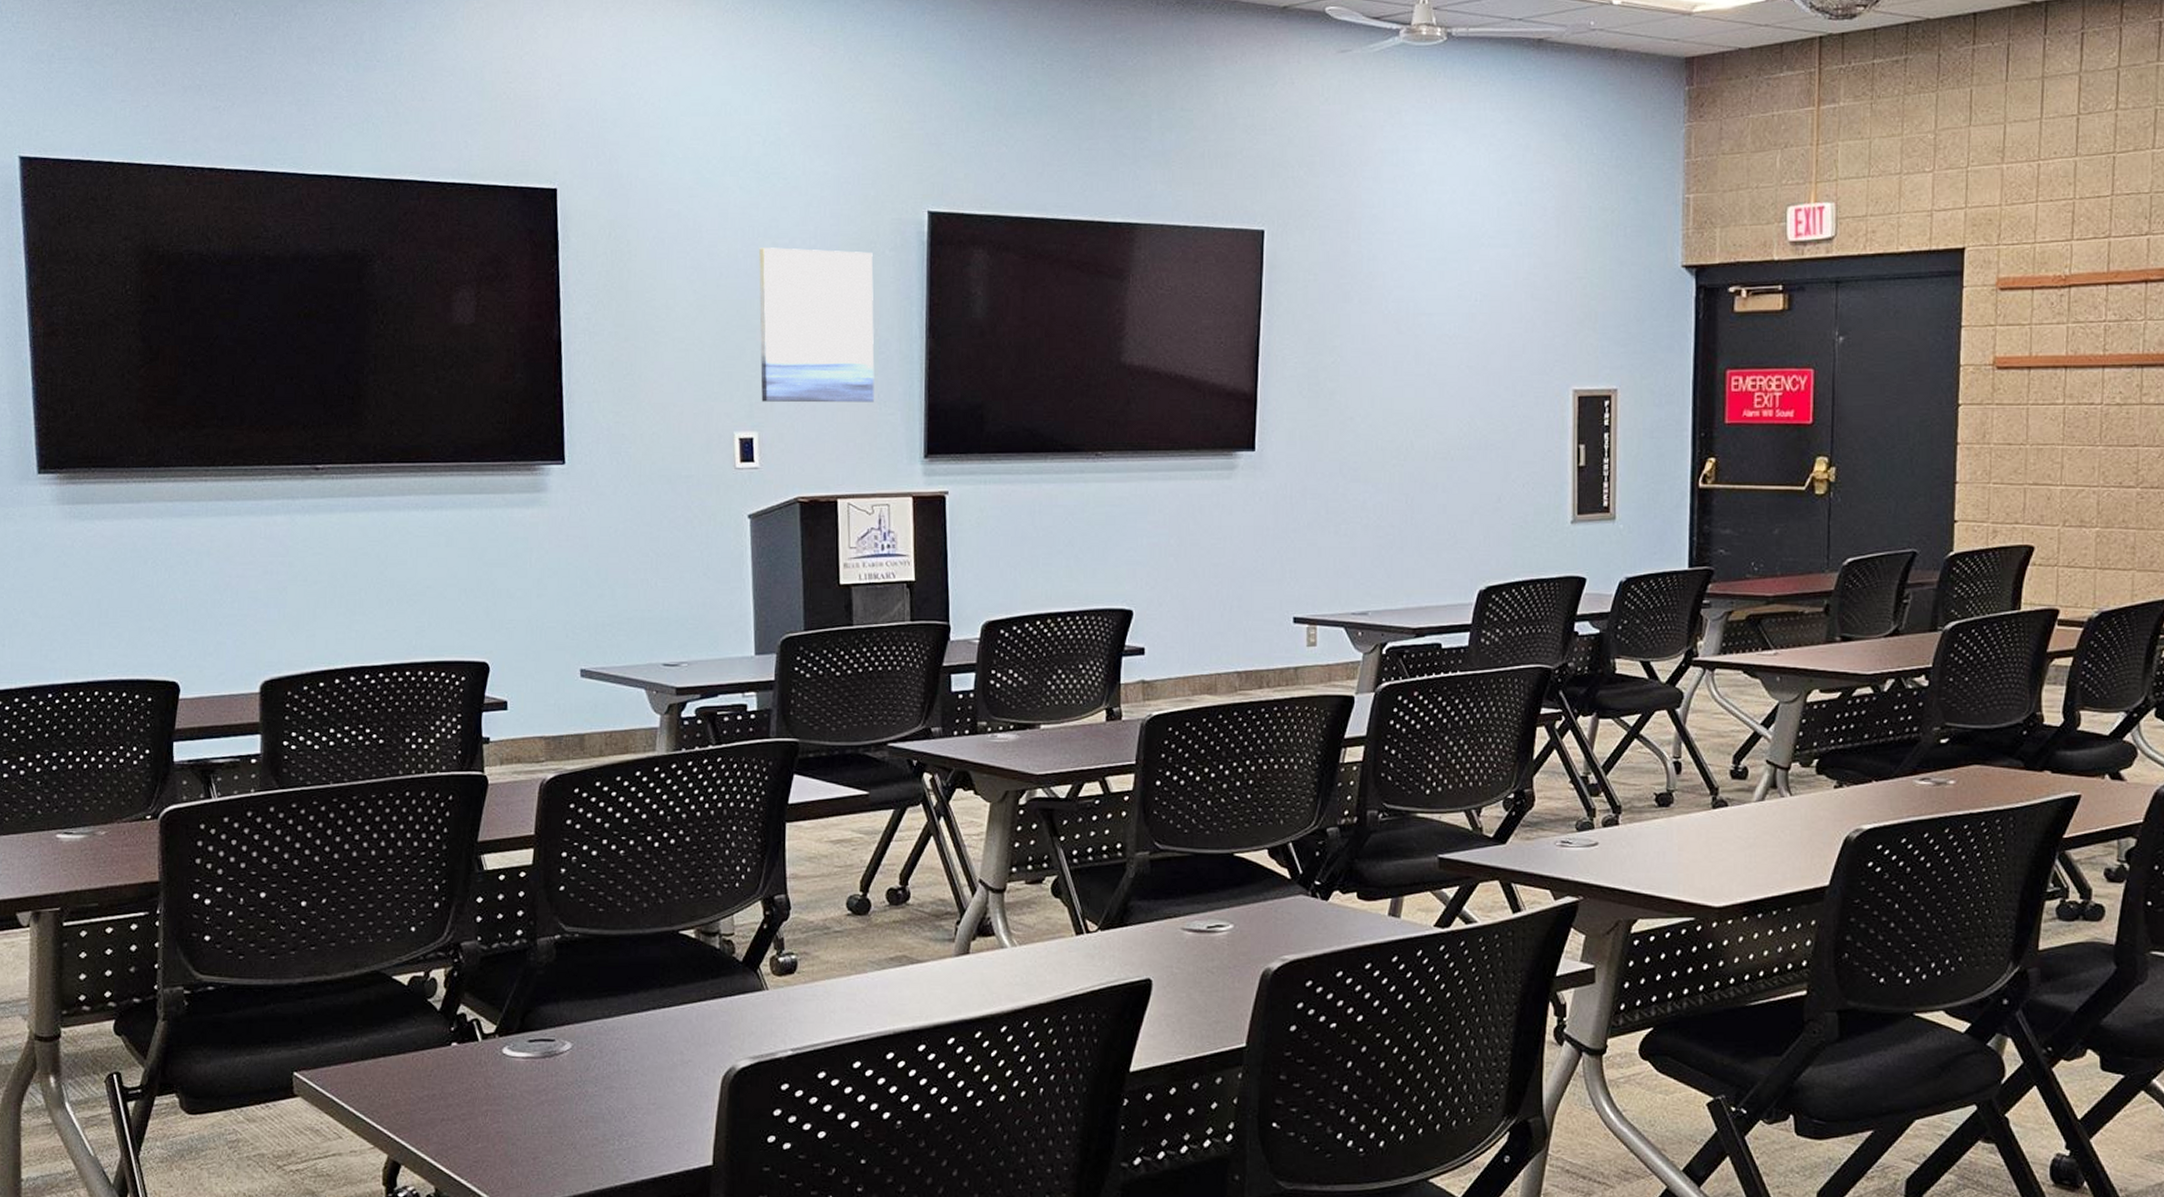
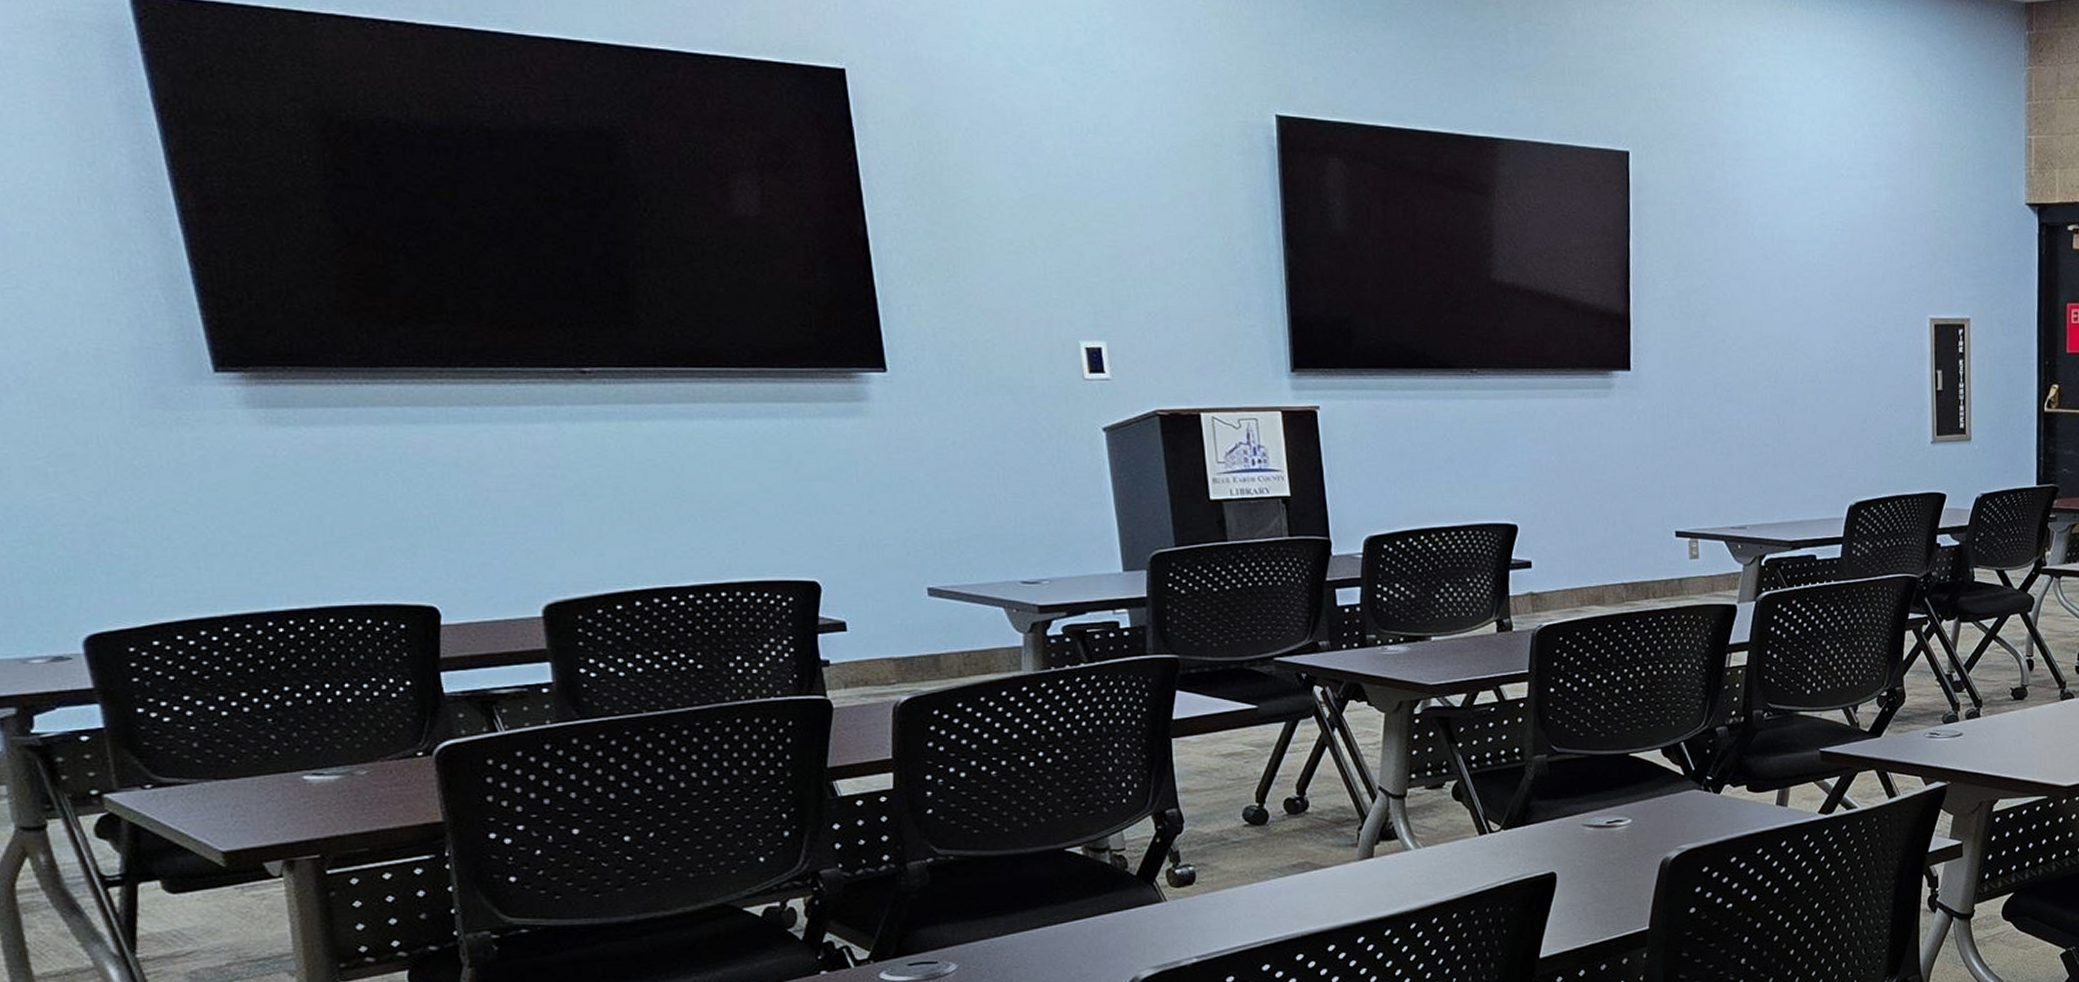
wall art: present [759,247,875,403] -> none [1090,145,1232,314]

